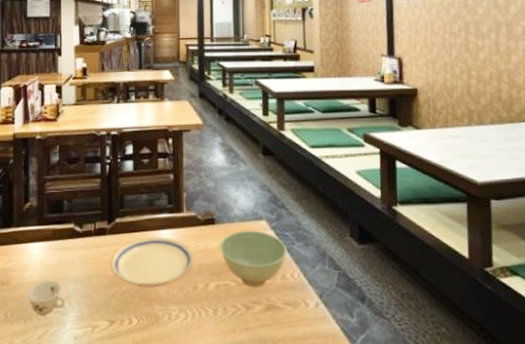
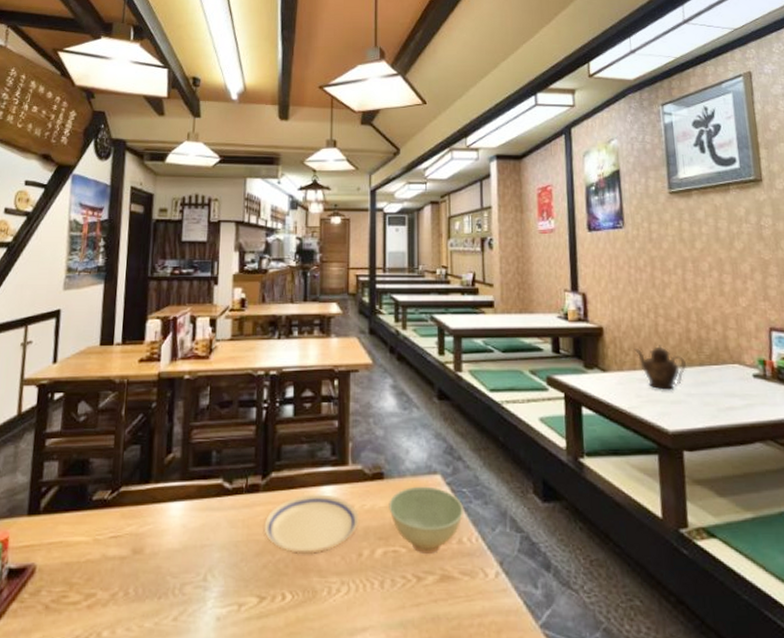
teacup: present [27,280,65,315] -> none [163,548,208,591]
teapot: none [446,104,496,146] -> present [634,345,686,390]

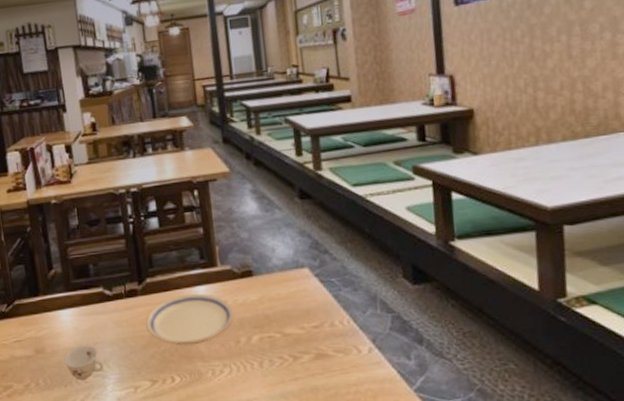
teacup: none [163,548,208,591] -> present [63,345,104,380]
bowl: present [389,486,463,554] -> none [260,279,333,337]
teapot: present [634,345,686,390] -> none [509,120,569,168]

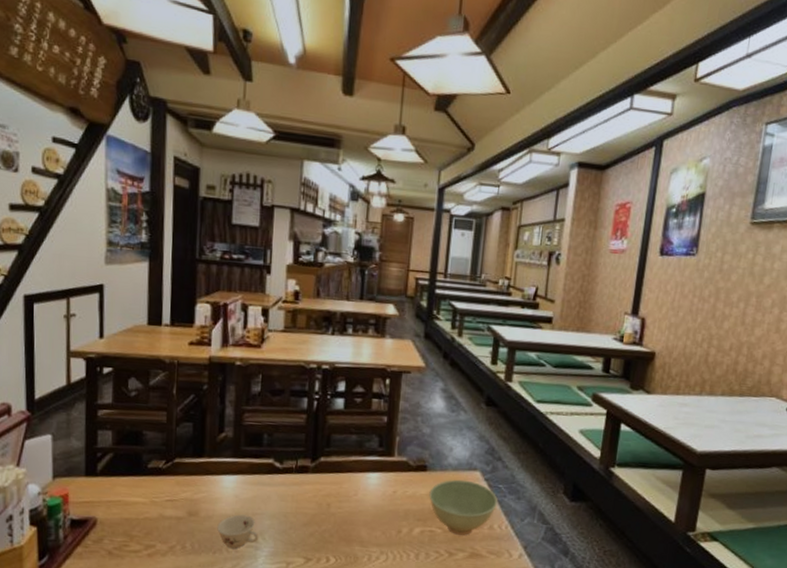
plate: present [146,293,233,345] -> none [312,478,401,529]
bowl: none [260,279,333,337] -> present [429,479,498,535]

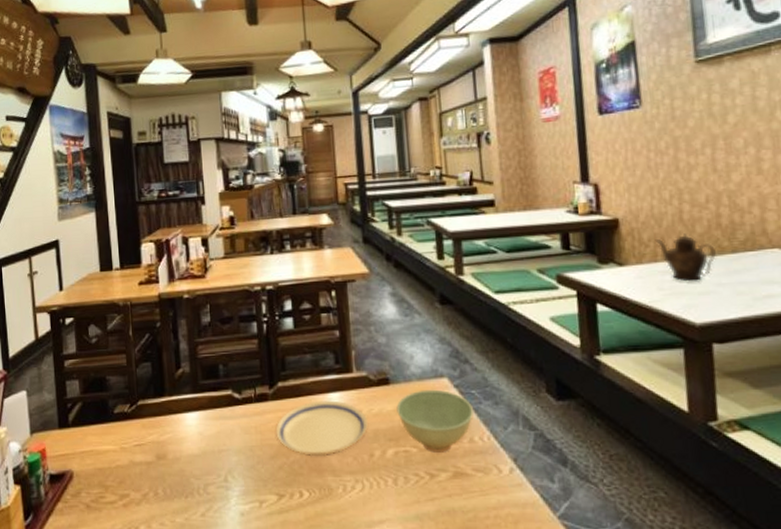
teacup: present [217,514,259,549] -> none [186,453,228,490]
plate: none [312,478,401,529] -> present [275,400,368,457]
teapot: none [681,374,727,415] -> present [654,233,716,282]

